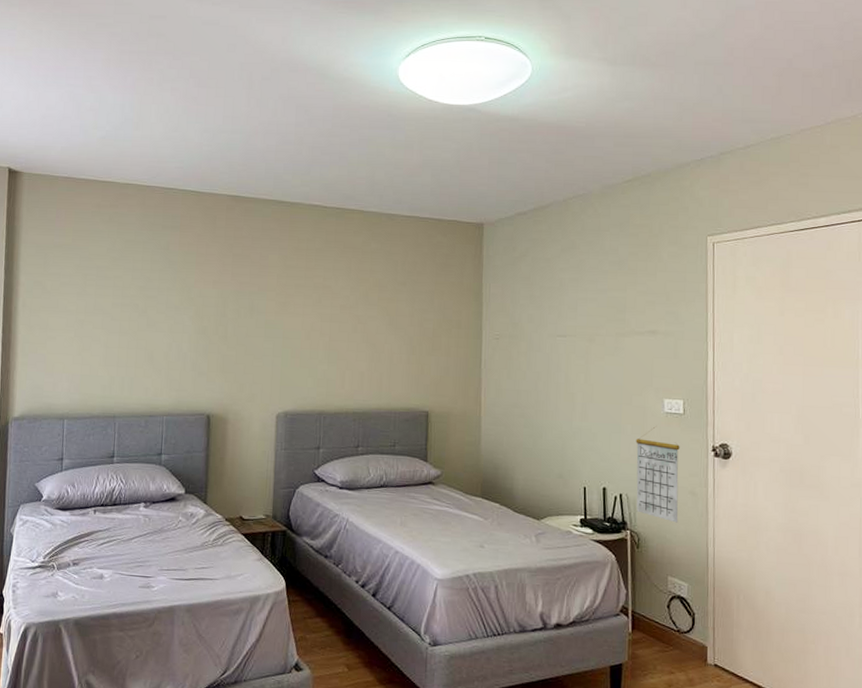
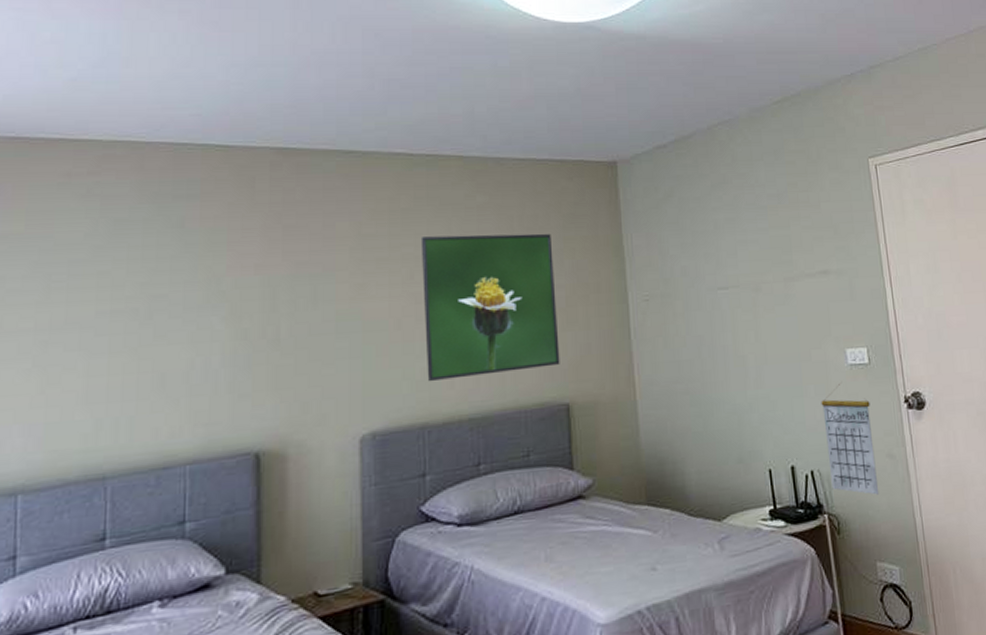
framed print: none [325,271,426,381] -> present [420,233,560,382]

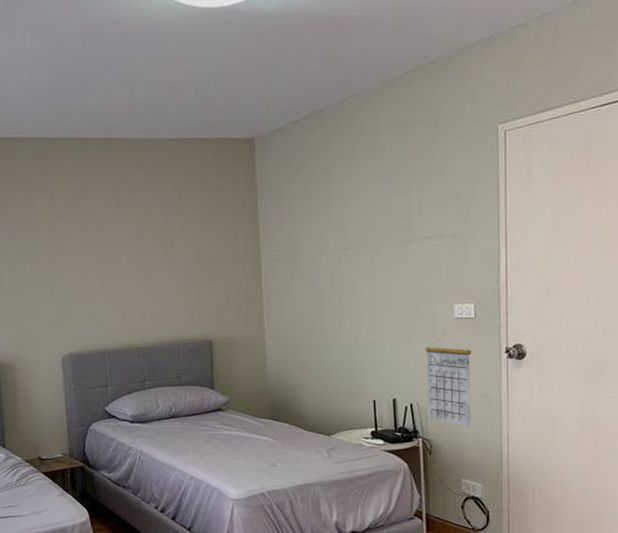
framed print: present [420,233,560,382] -> none [97,203,205,320]

